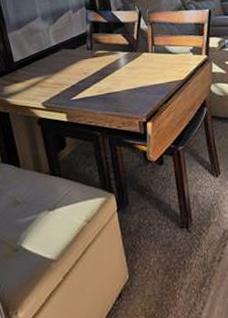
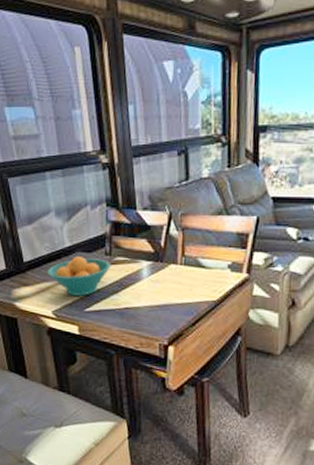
fruit bowl: none [36,53,93,87] -> present [47,257,112,296]

